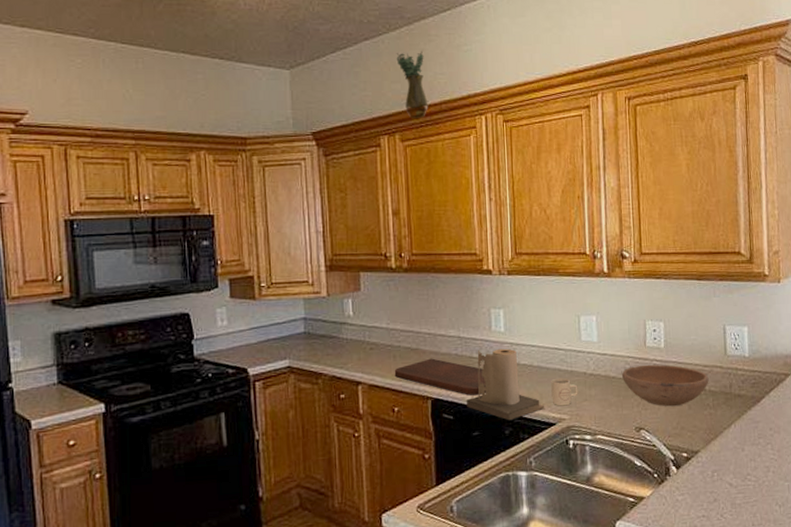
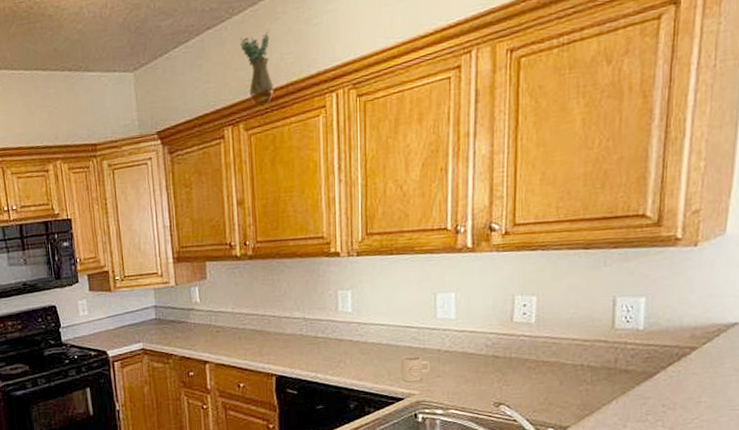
cutting board: present [394,358,486,395] -> none [239,339,331,372]
paper towel roll: present [467,348,545,421] -> none [311,328,393,396]
bowl: present [621,365,709,407] -> none [481,340,589,383]

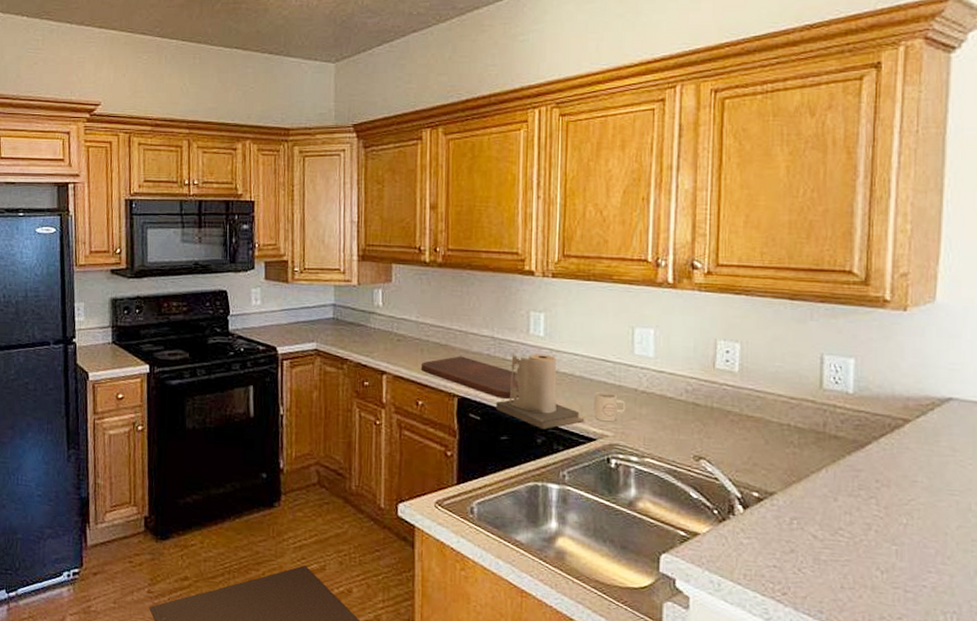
cutting board: none [239,339,331,372] -> present [420,356,519,399]
vase: present [240,32,274,106] -> none [445,42,476,112]
paper towel roll: none [311,328,393,396] -> present [496,352,585,430]

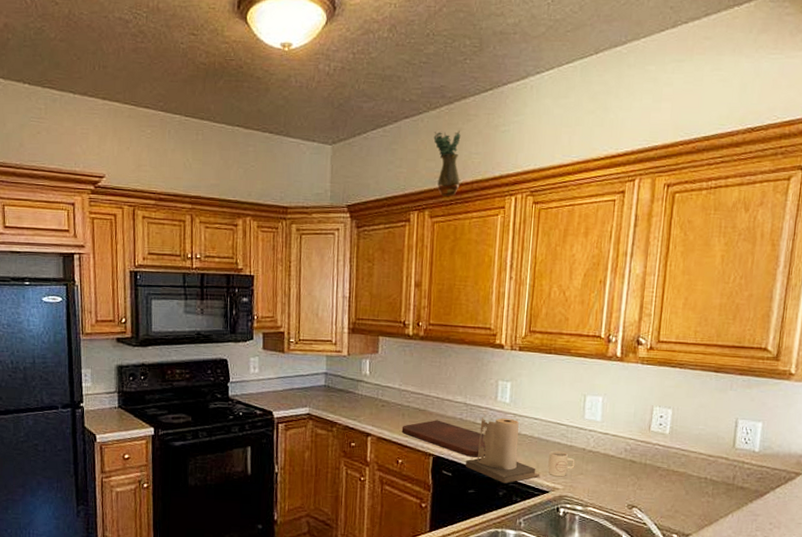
vase: none [445,42,476,112] -> present [433,130,461,197]

